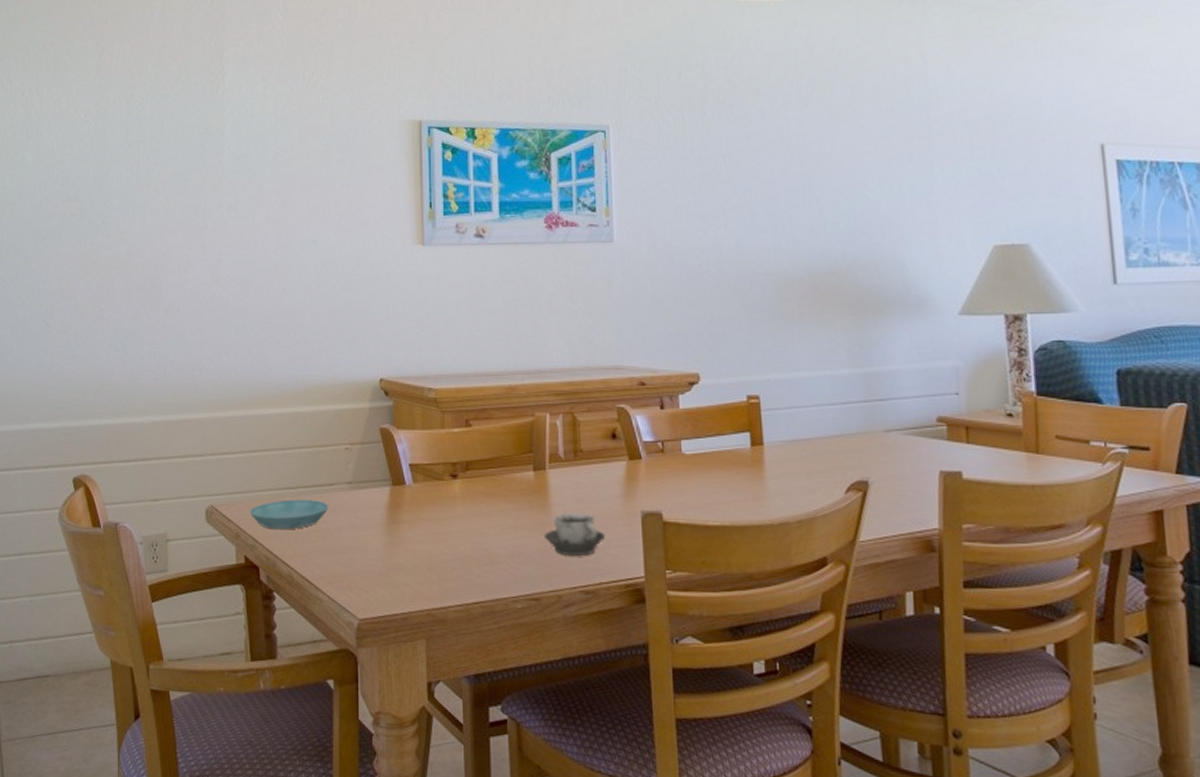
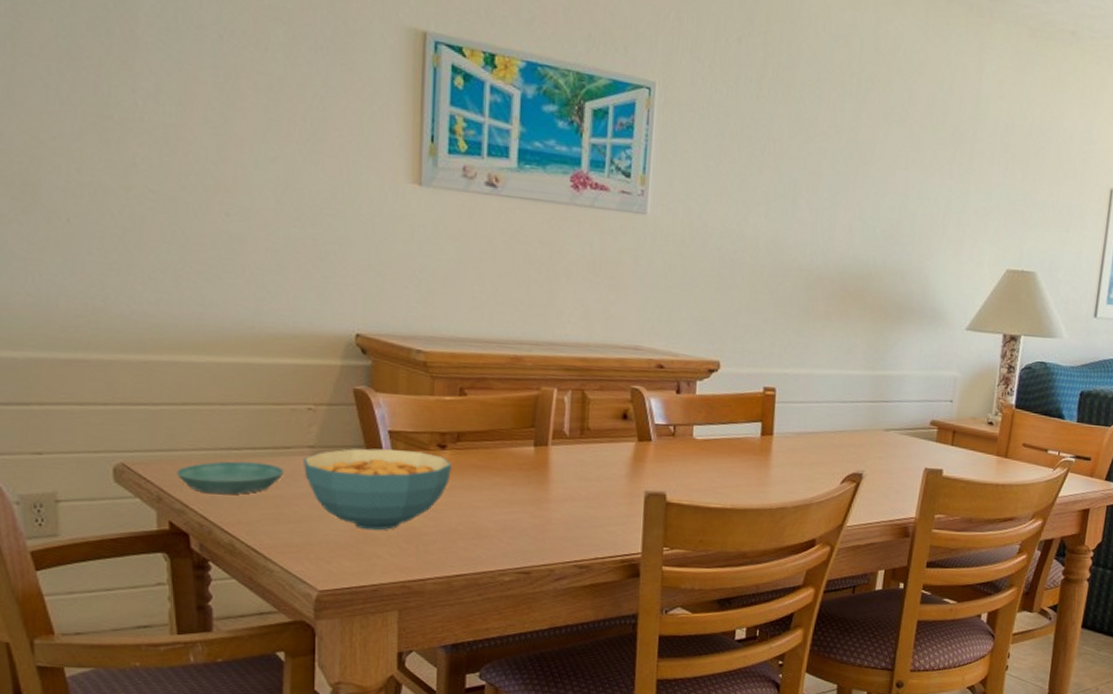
cereal bowl: none [344,480,463,560] -> present [304,448,451,531]
cup: present [543,513,606,557] -> none [539,490,606,533]

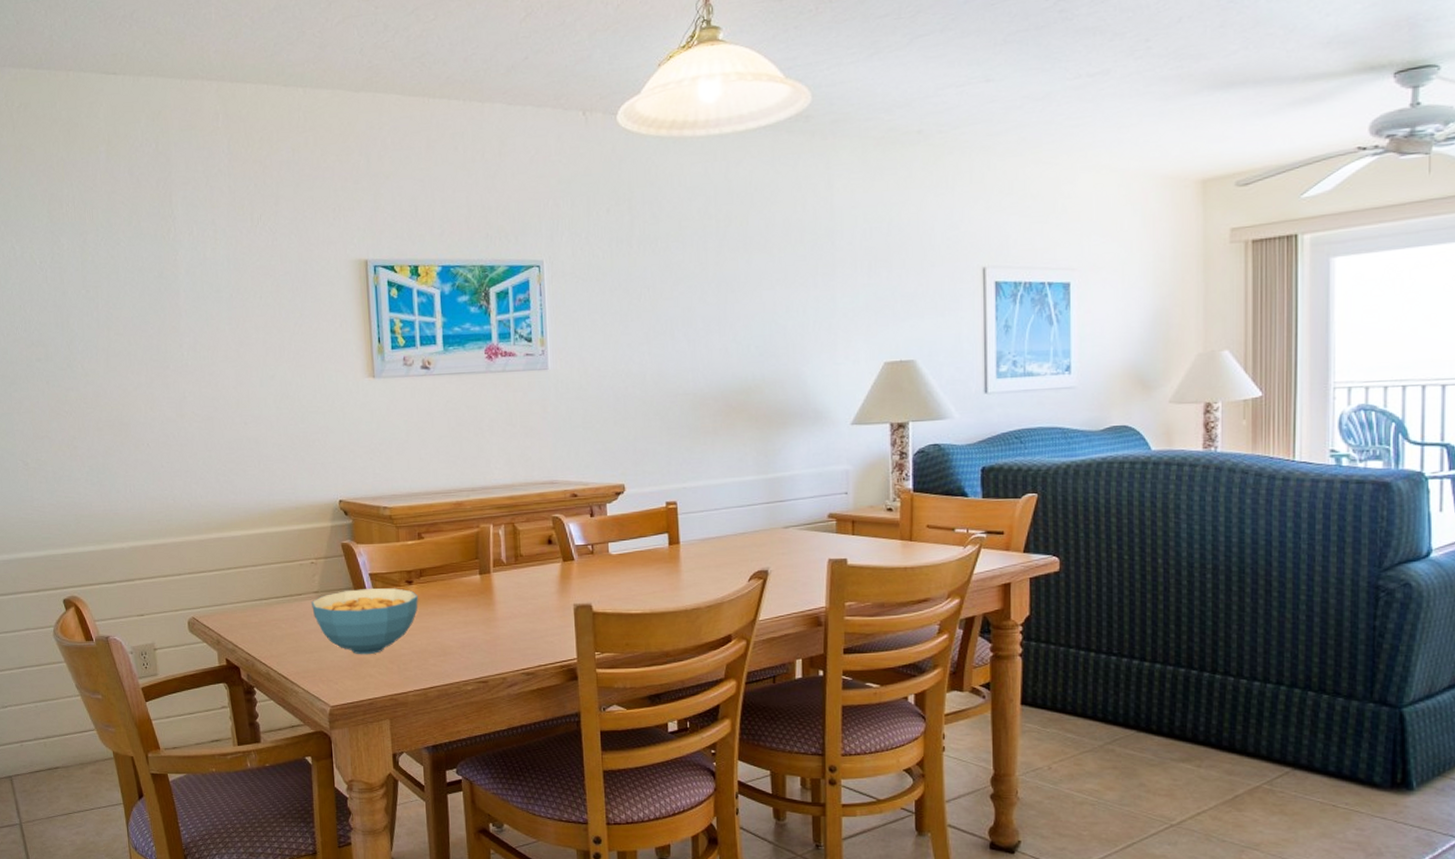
saucer: present [176,461,285,495] -> none [227,608,299,635]

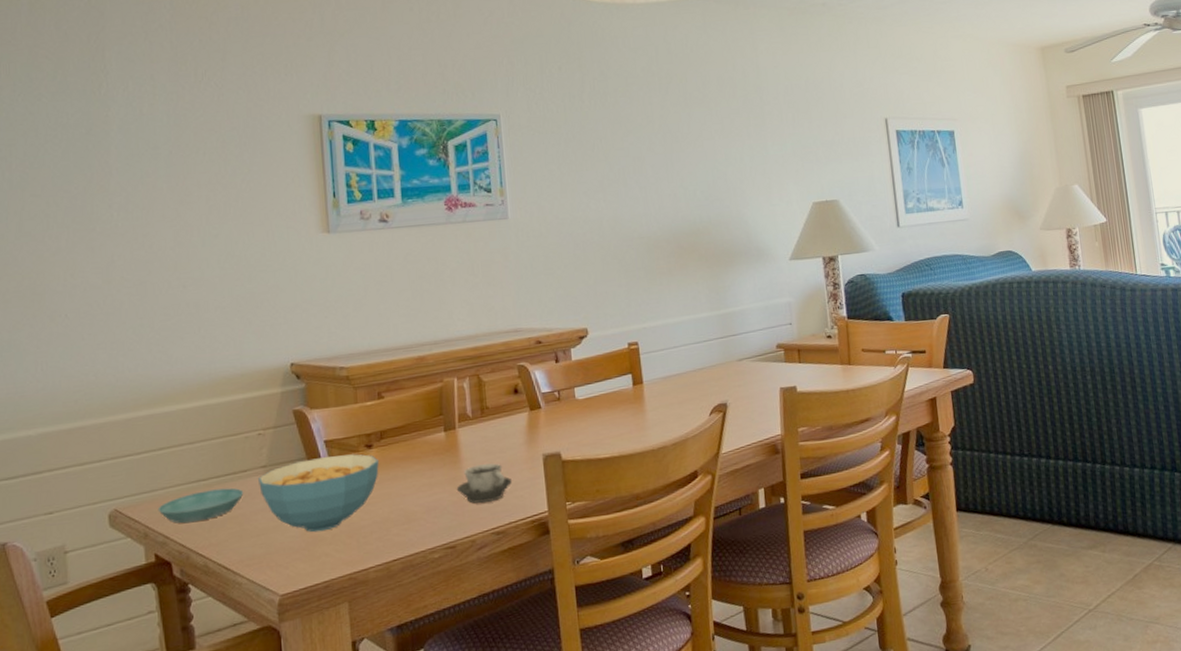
saucer: none [227,608,299,635] -> present [157,487,244,524]
cup: none [489,608,544,645] -> present [456,463,513,504]

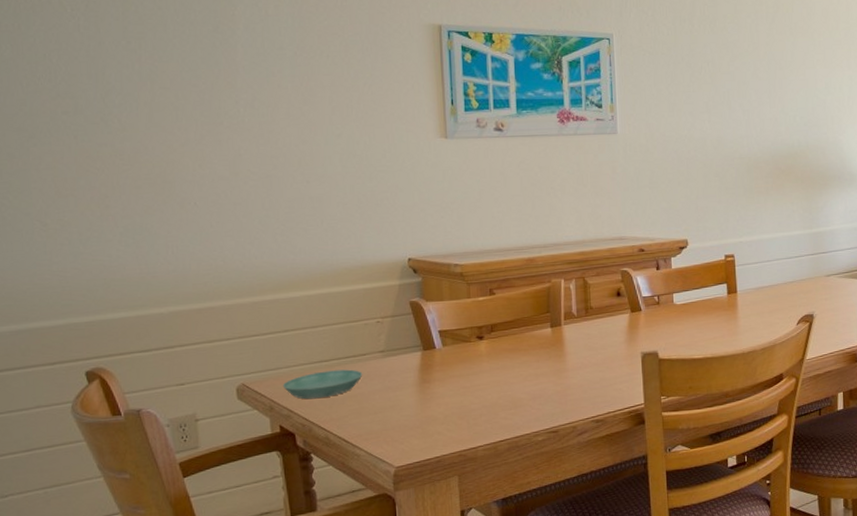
cereal bowl: present [258,454,379,533] -> none [377,344,489,413]
cup: present [456,463,513,504] -> none [560,358,613,394]

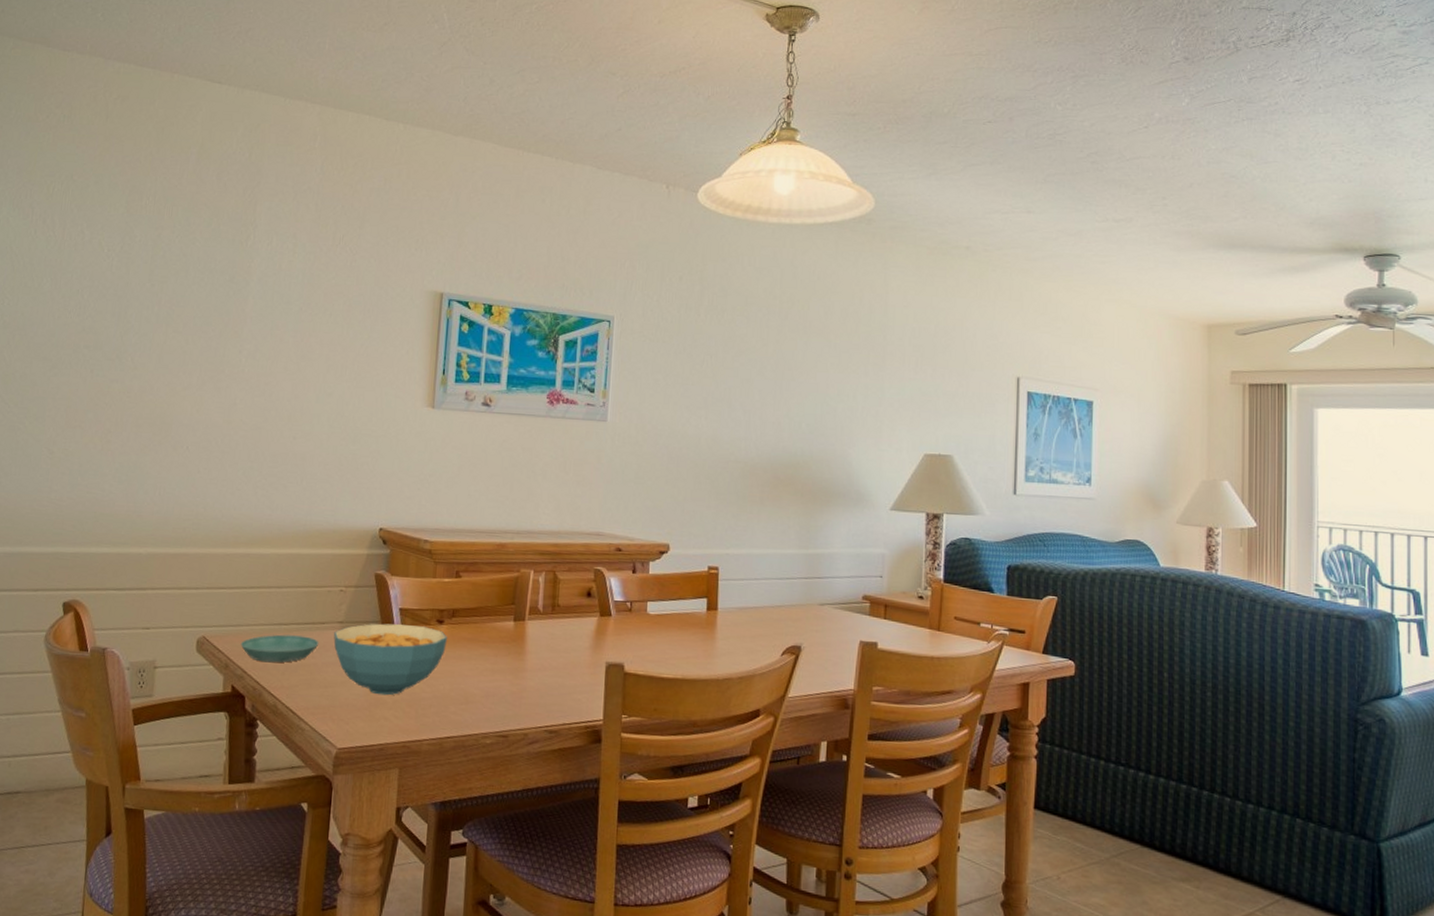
cereal bowl: none [377,344,489,413] -> present [333,623,447,696]

